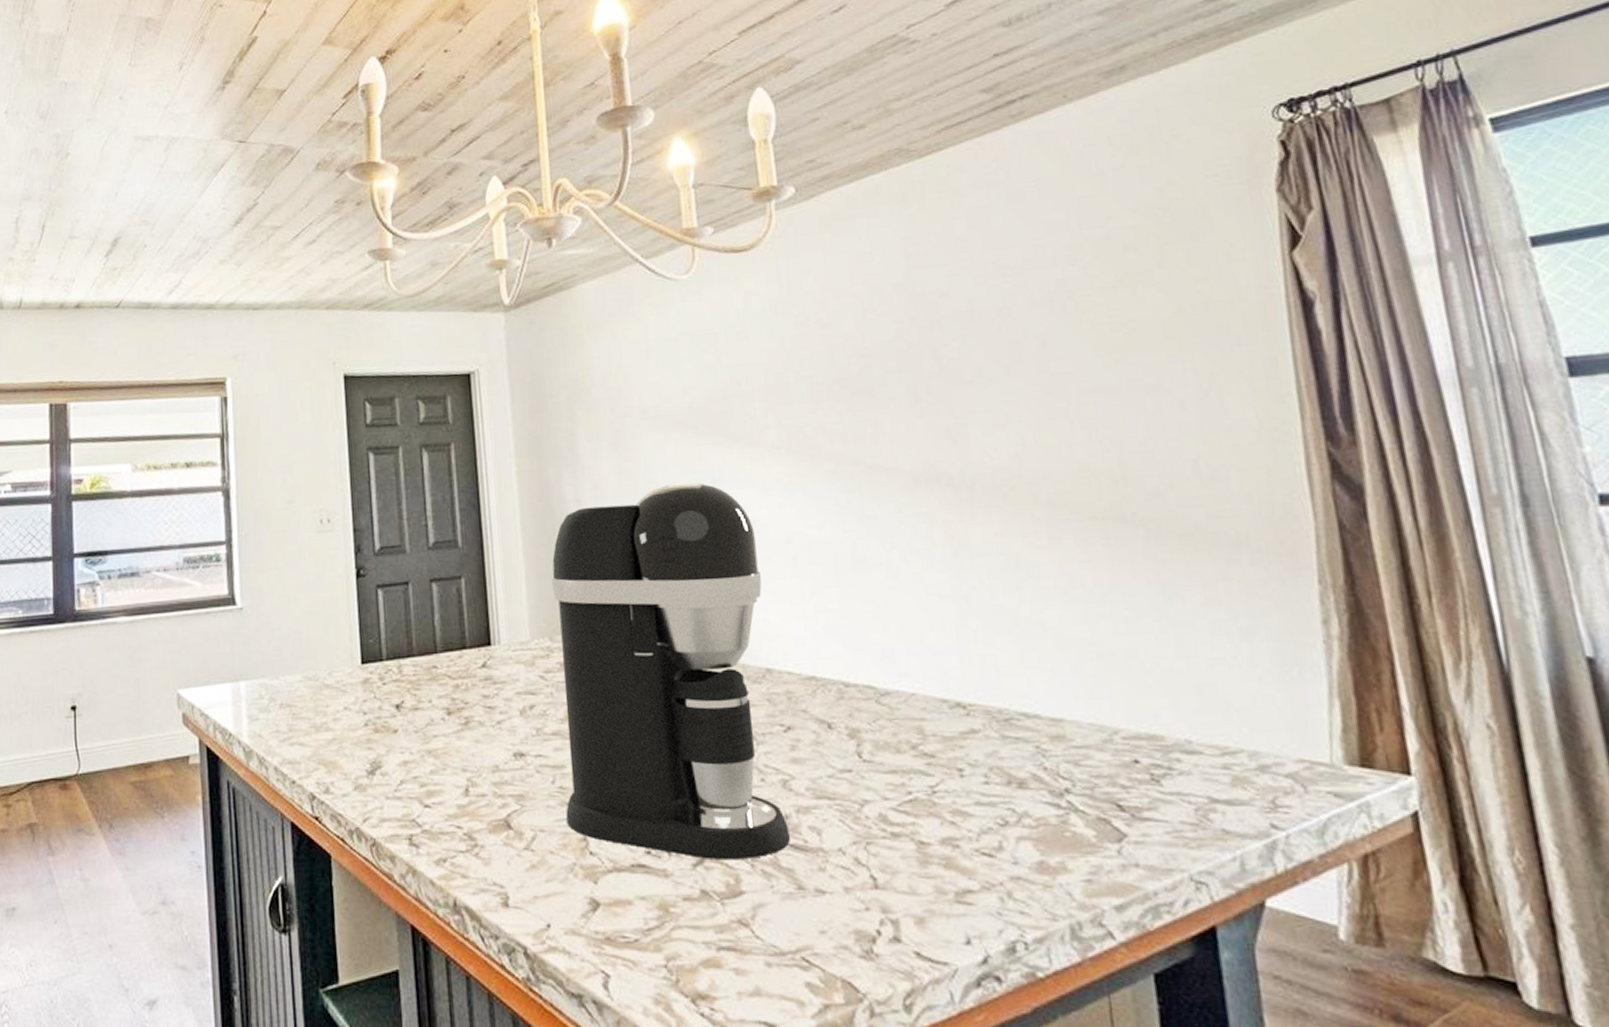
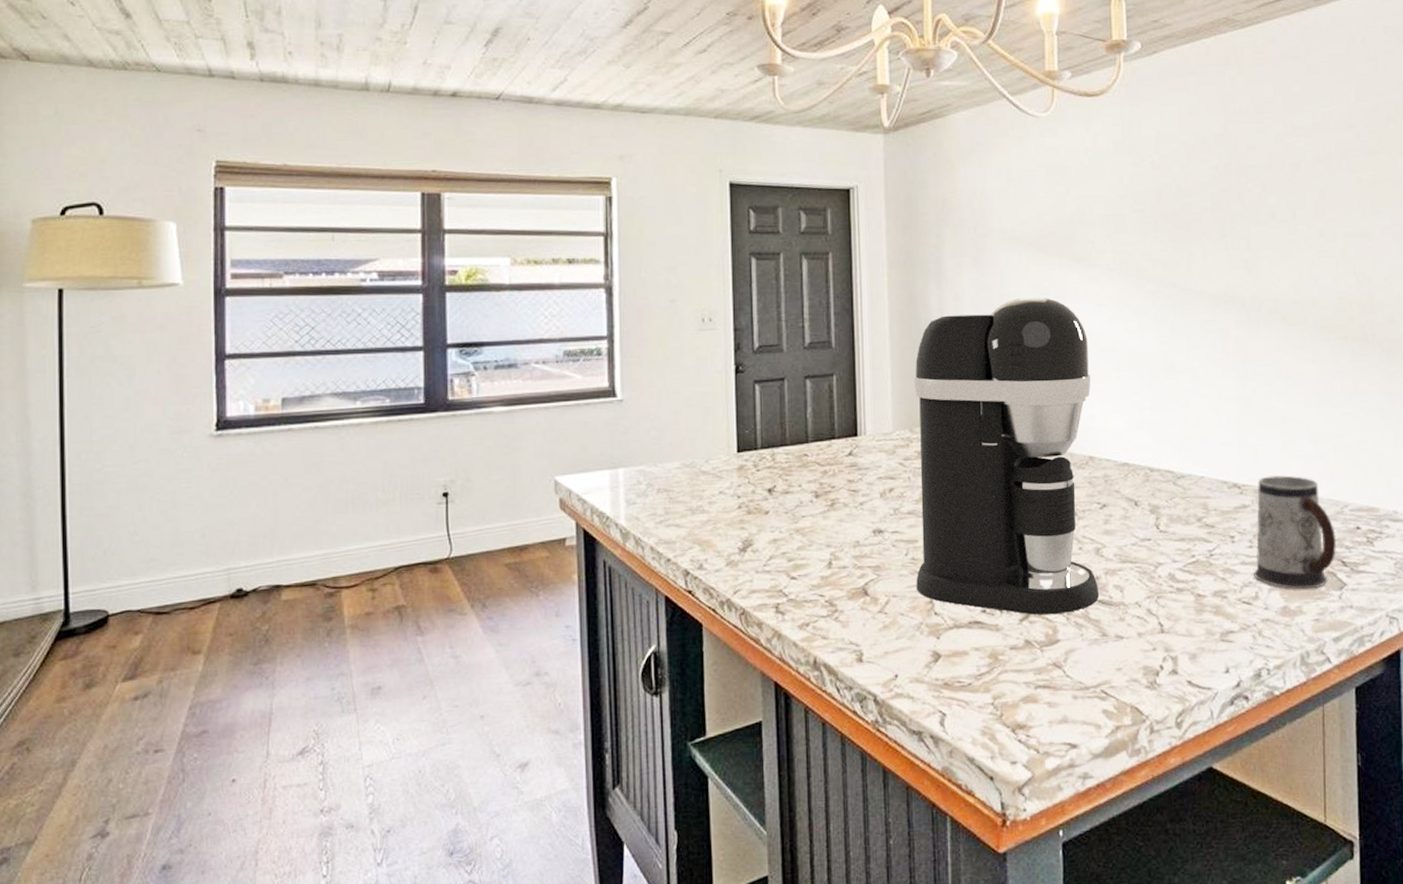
mug: none [989,691,1108,840] -> present [1254,474,1337,590]

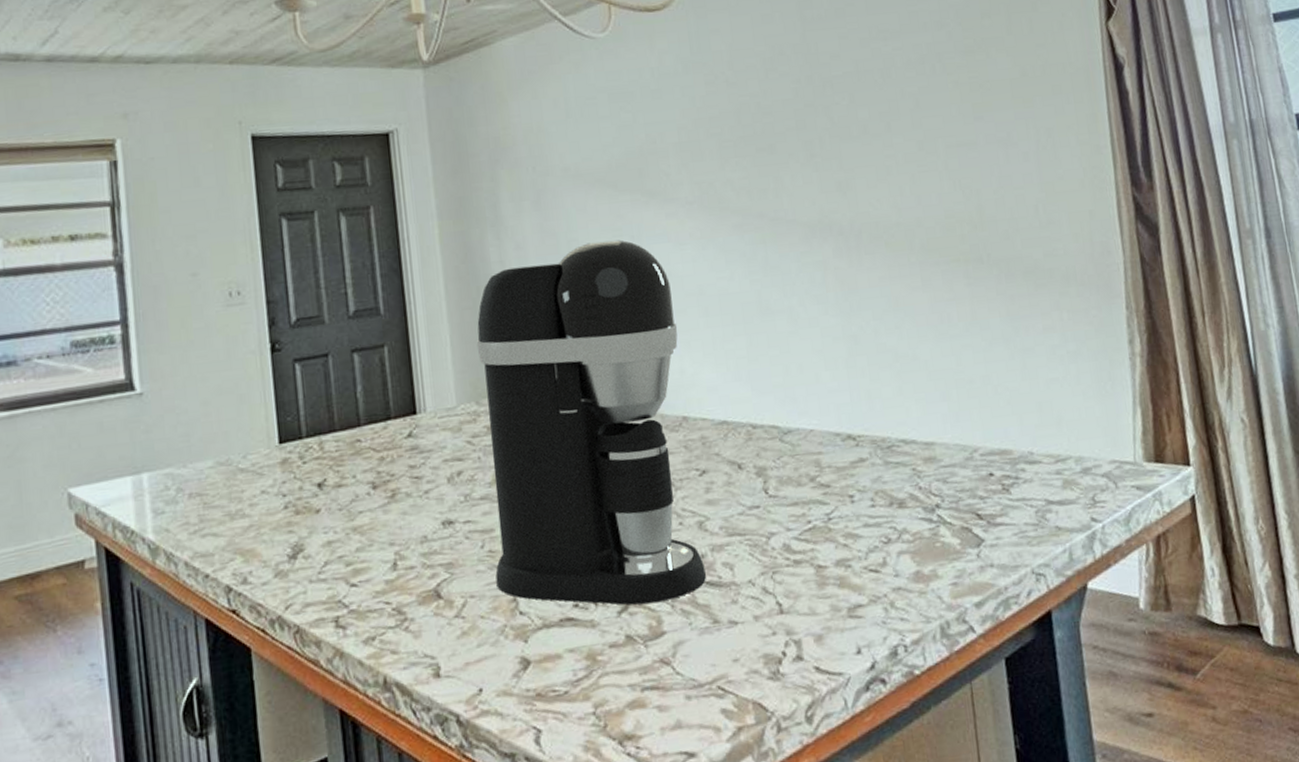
mug: present [1254,474,1337,590] -> none [874,420,969,551]

